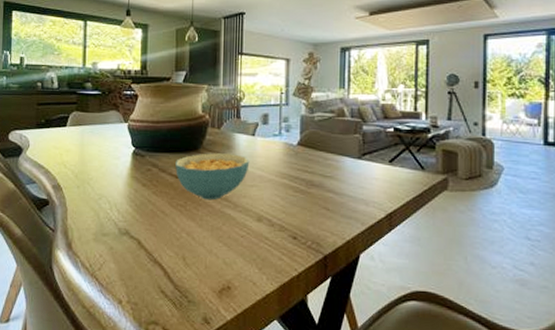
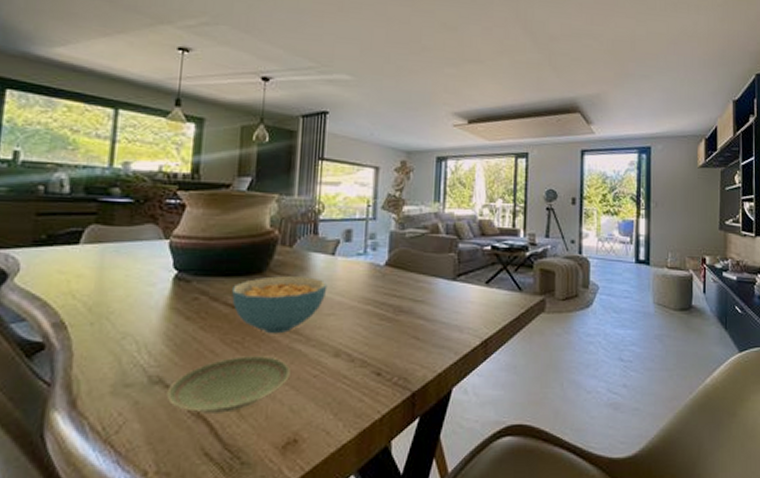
plate: none [132,217,223,261] -> present [166,356,290,413]

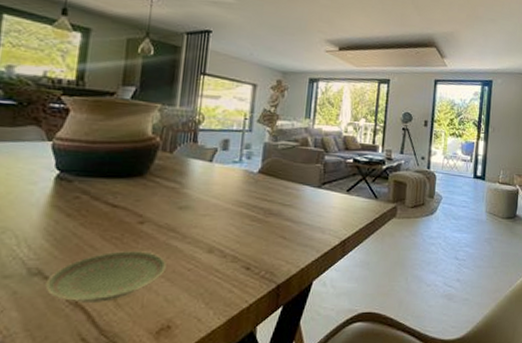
cereal bowl: present [232,276,328,334] -> none [112,179,204,232]

